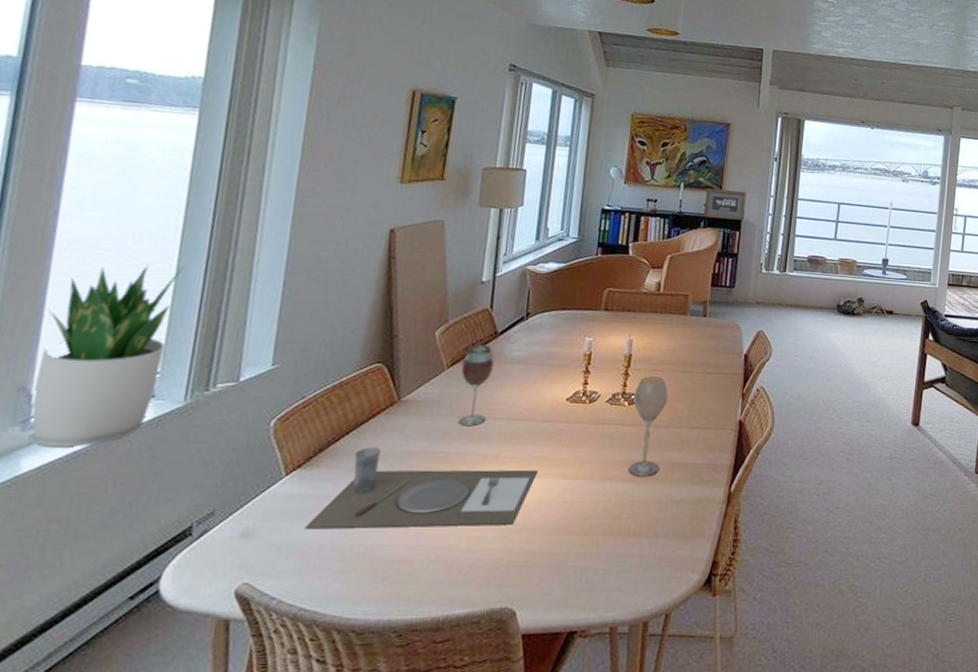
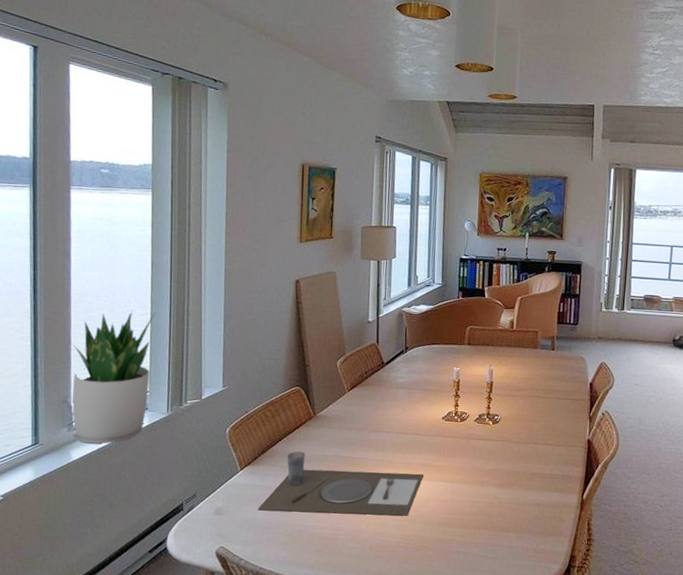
wineglass: present [459,344,495,427] -> none [358,372,383,438]
wineglass: present [628,376,669,477] -> none [496,400,526,484]
picture frame: present [703,188,747,220] -> none [547,237,585,265]

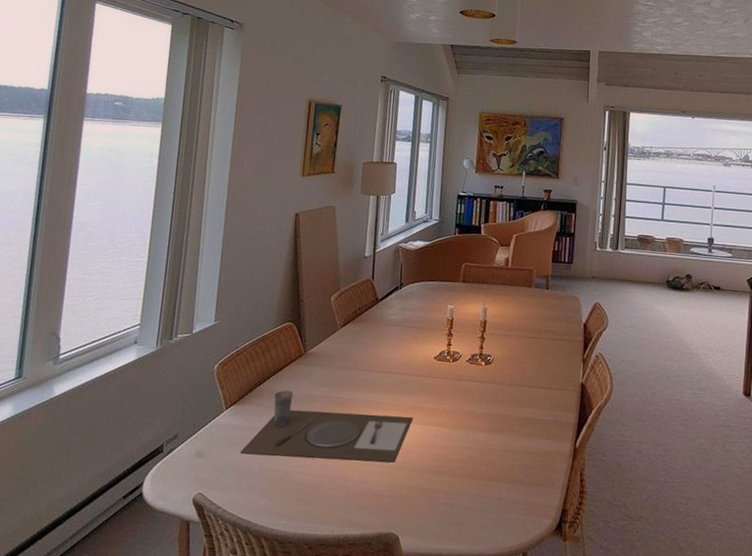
planter: present [71,310,156,444] -> none [57,241,154,379]

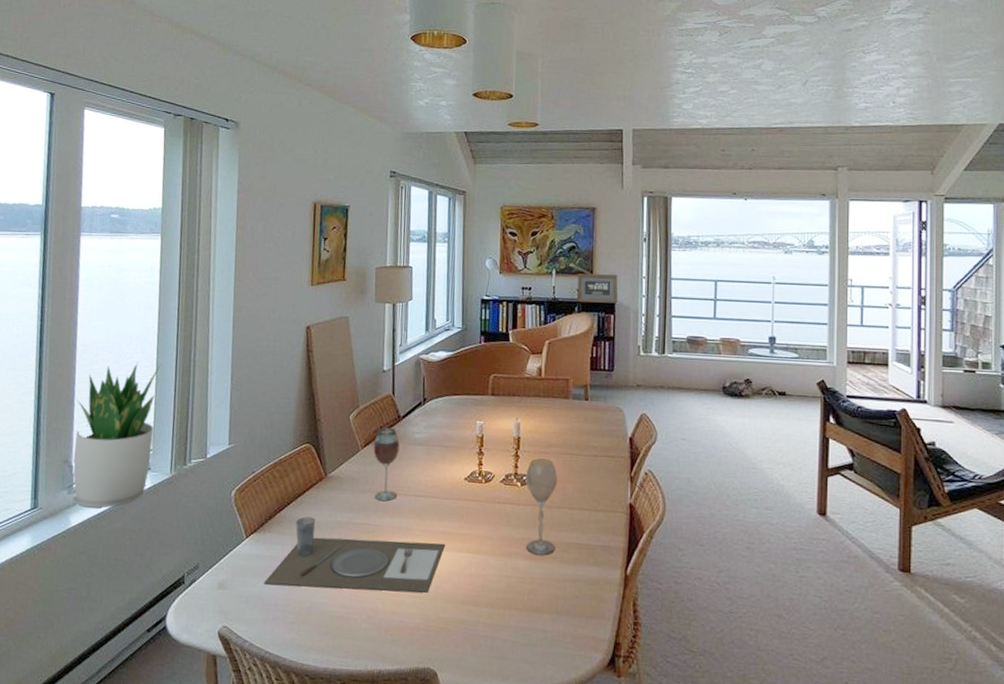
planter: none [57,241,154,379] -> present [72,362,161,509]
wineglass: none [350,309,376,377] -> present [373,427,400,501]
wineglass: none [487,340,519,429] -> present [525,458,558,555]
picture frame: none [543,175,580,204] -> present [577,273,618,304]

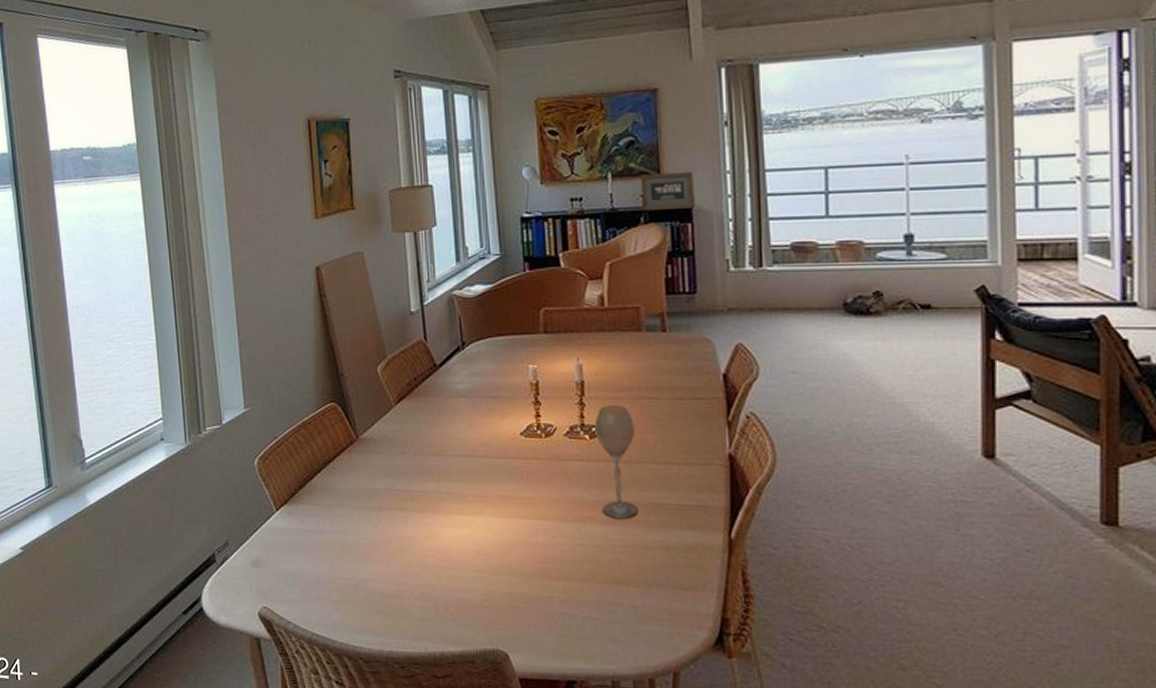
planter: present [72,362,161,509] -> none [75,322,163,485]
place setting: present [263,516,445,593] -> none [301,485,504,566]
wineglass: present [373,427,400,501] -> none [408,378,441,464]

